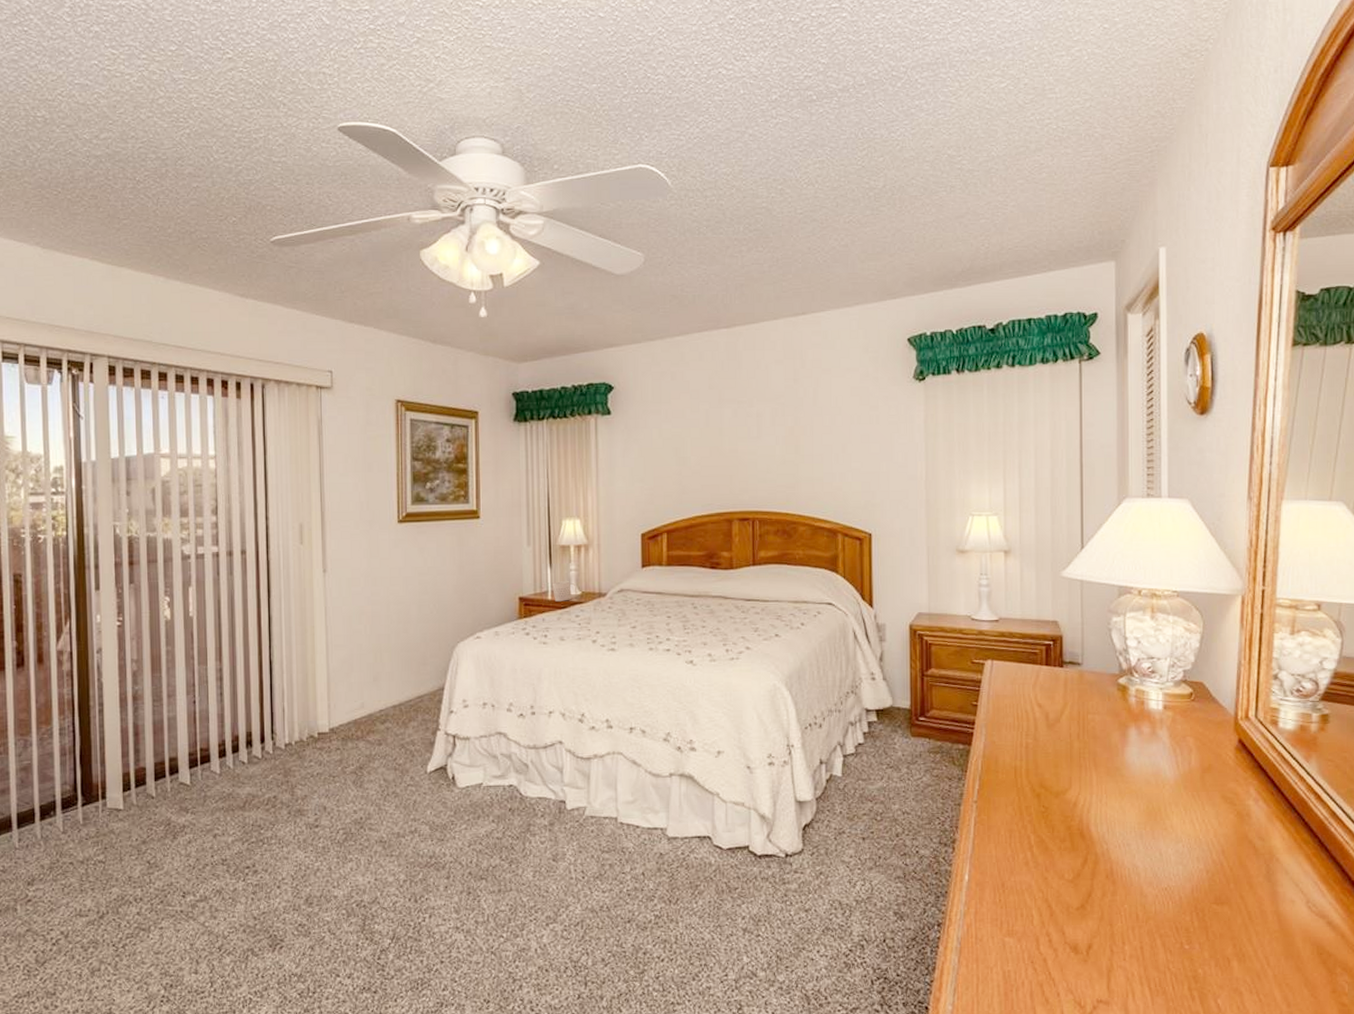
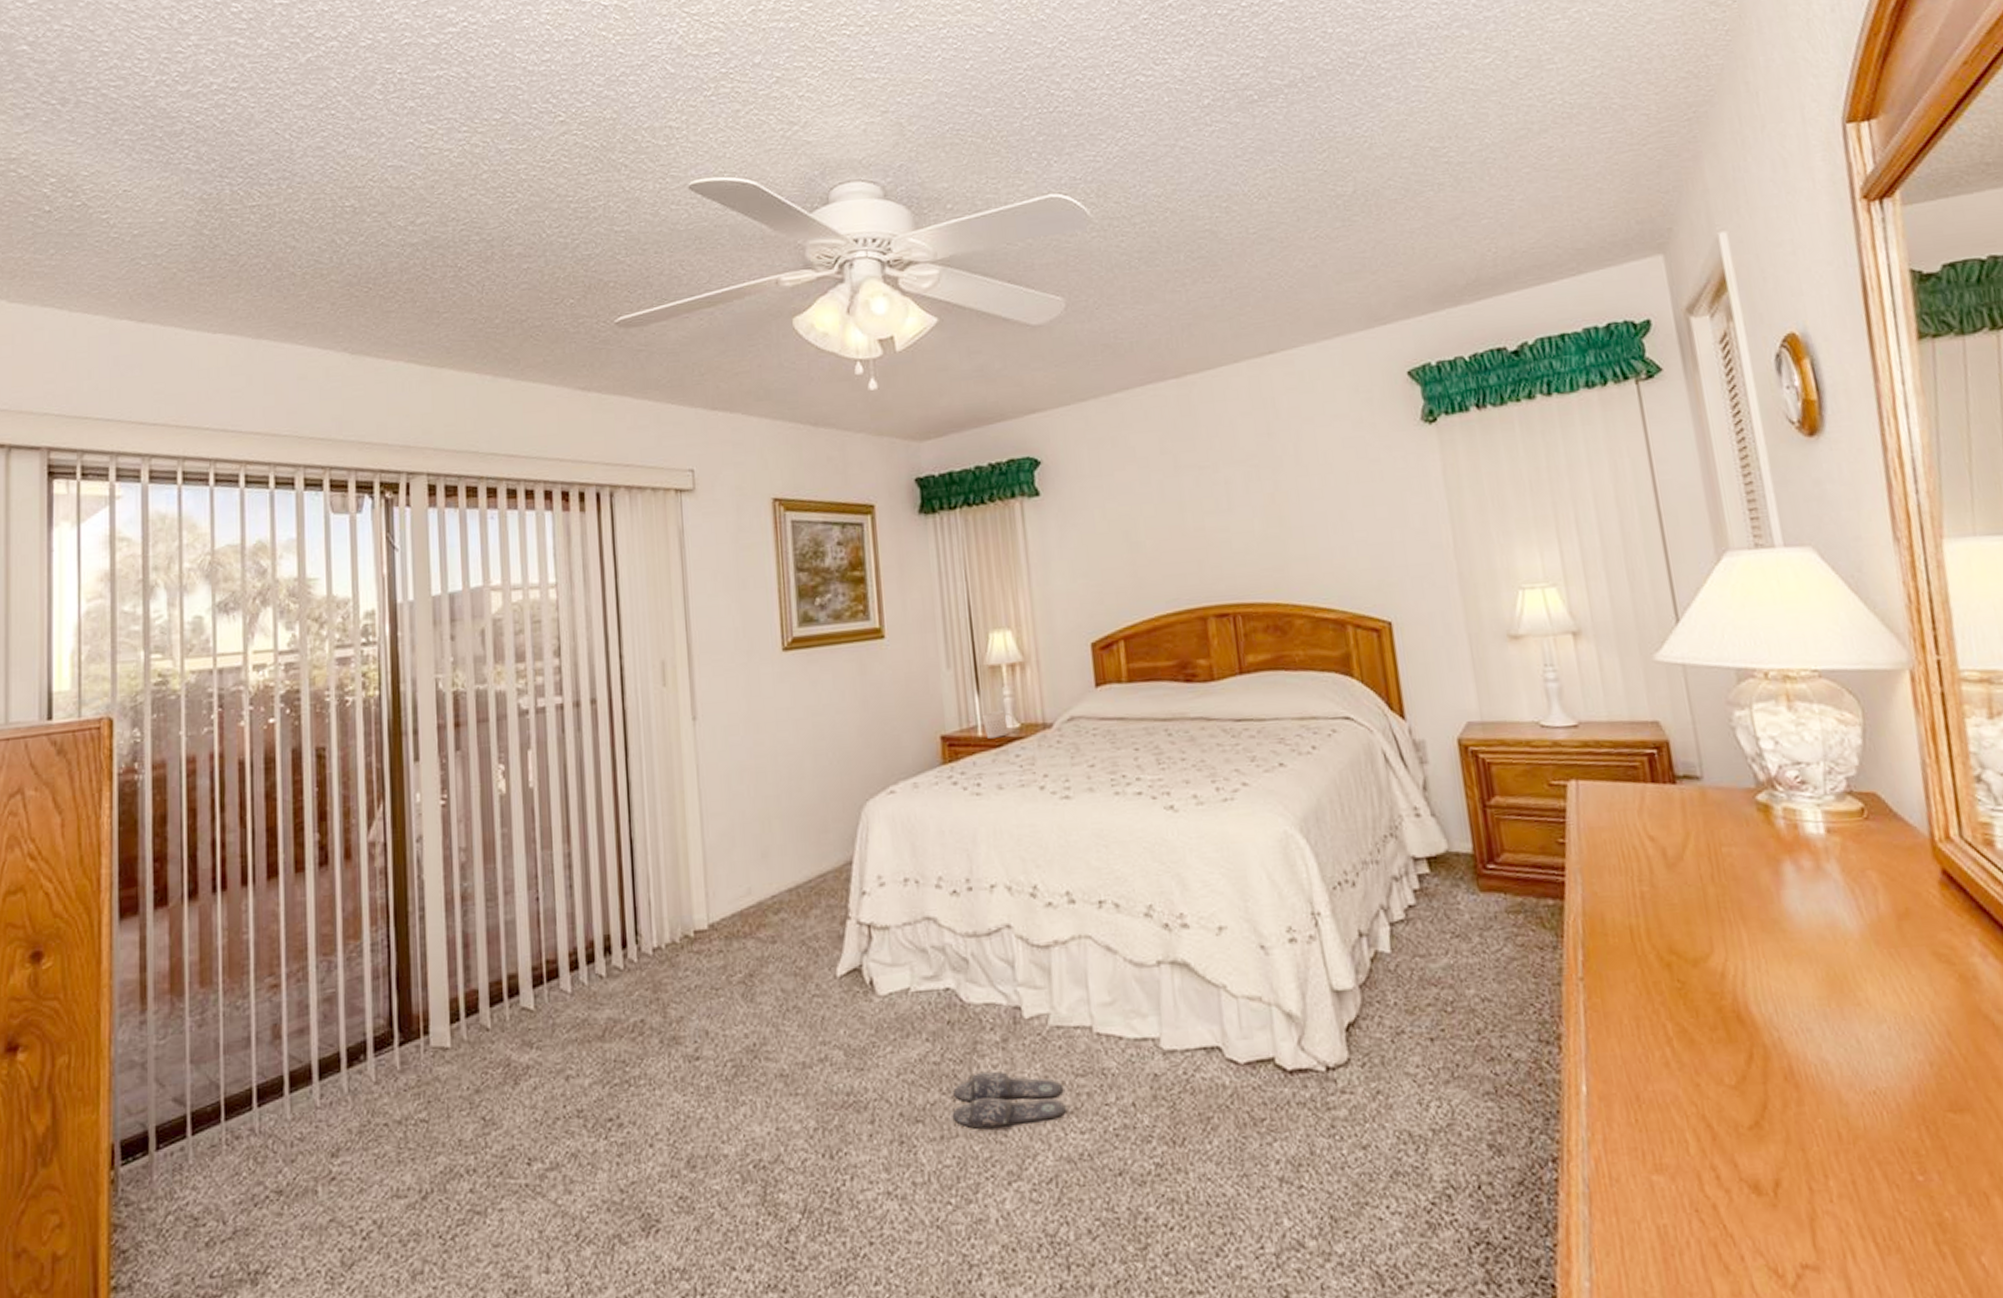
slippers: none [508,846,593,886] -> present [952,1071,1066,1129]

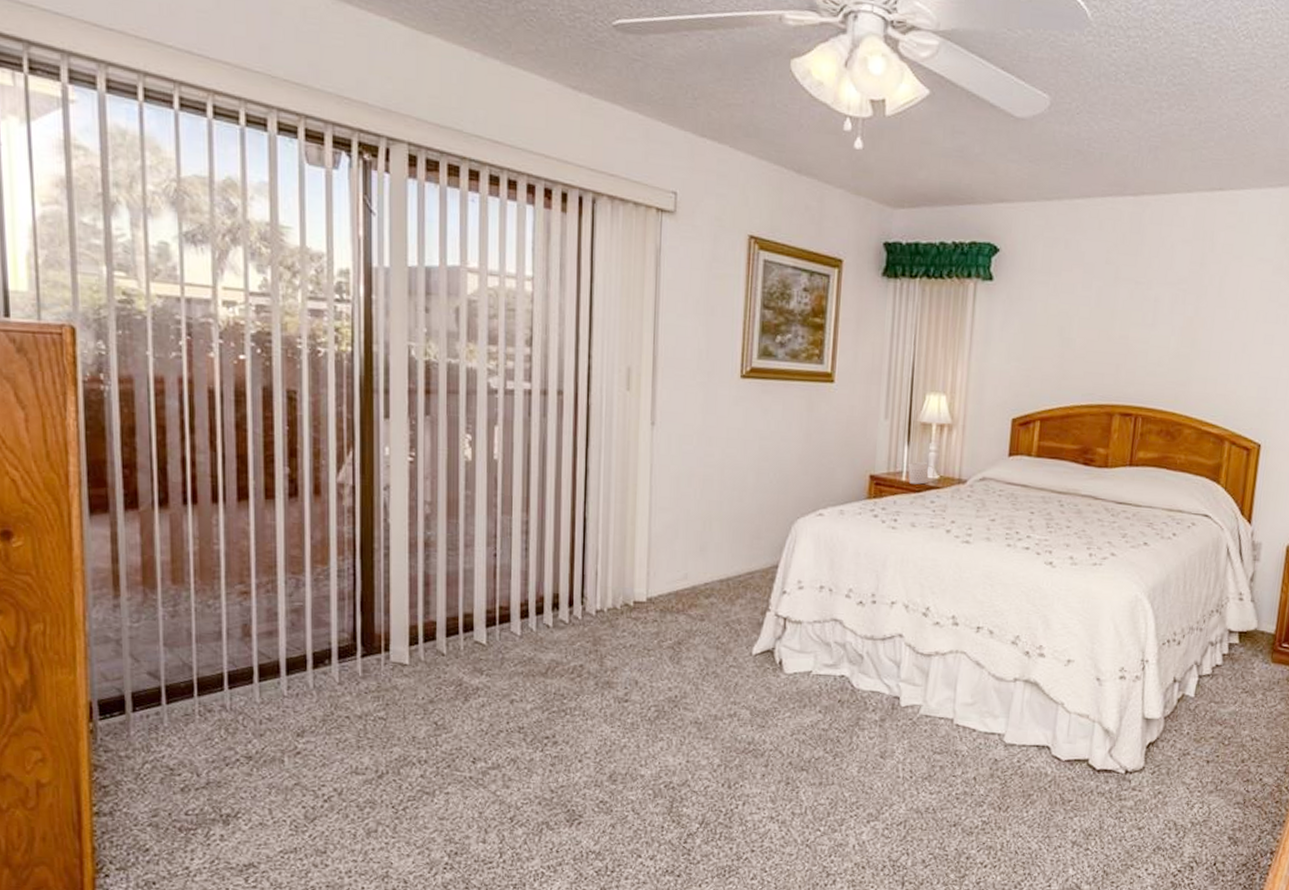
slippers: present [952,1071,1066,1129] -> none [831,740,922,782]

